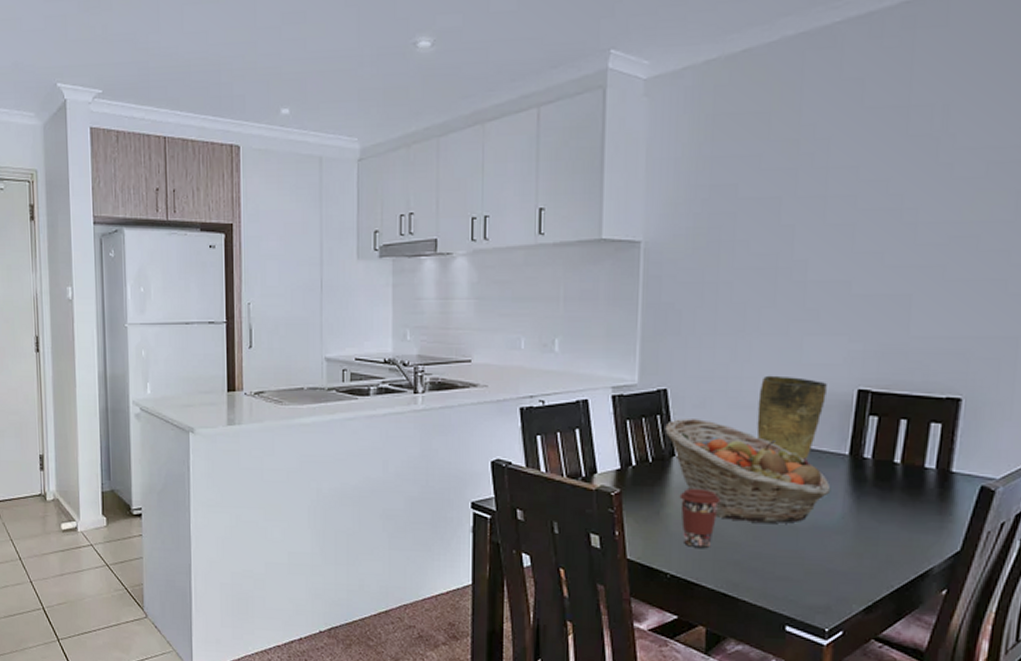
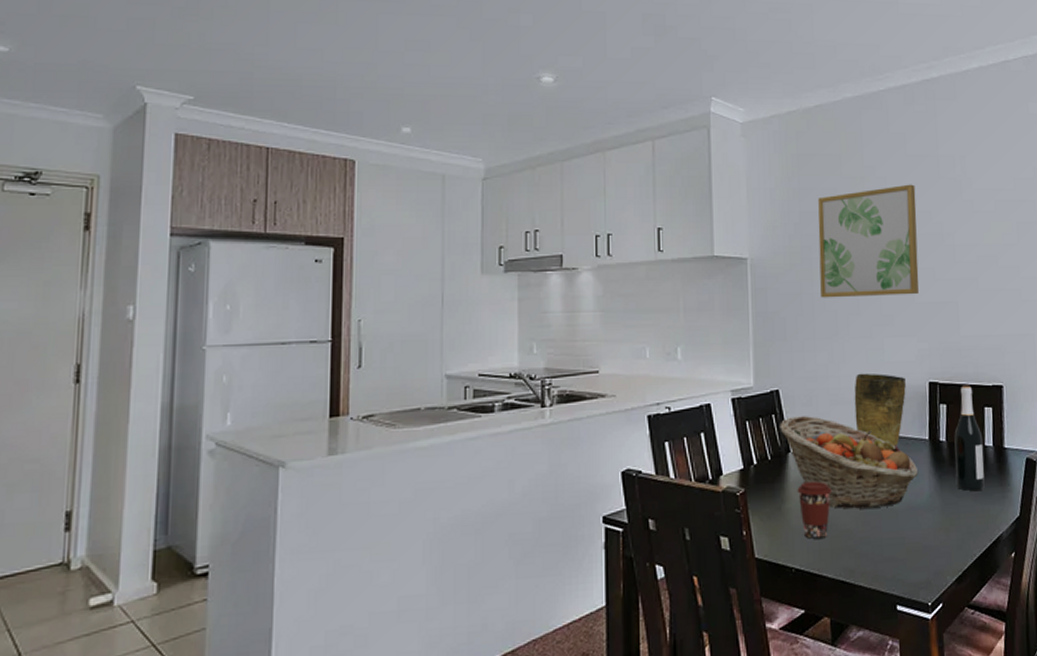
wall art: none [728,145,871,288] -> present [818,184,919,298]
wine bottle: none [878,395,923,518] -> present [954,385,985,492]

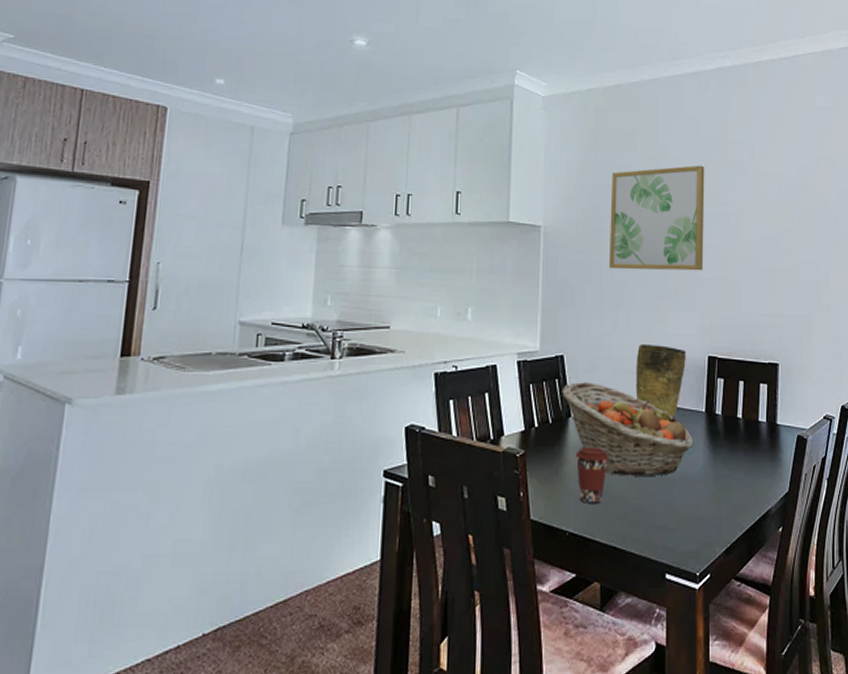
wine bottle: present [954,385,985,492] -> none [729,361,757,465]

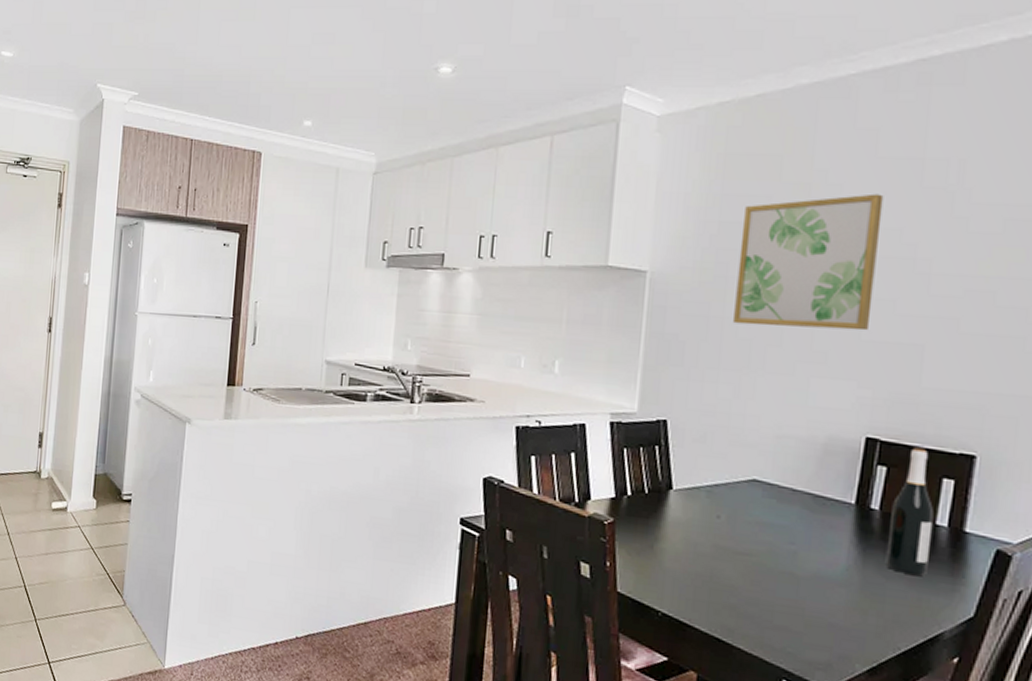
fruit basket: present [562,382,694,476] -> none [663,451,835,571]
coffee cup: present [575,446,609,503] -> none [675,524,718,588]
vase: present [635,343,686,417] -> none [758,414,833,505]
wine bottle: none [729,361,757,465] -> present [885,447,935,576]

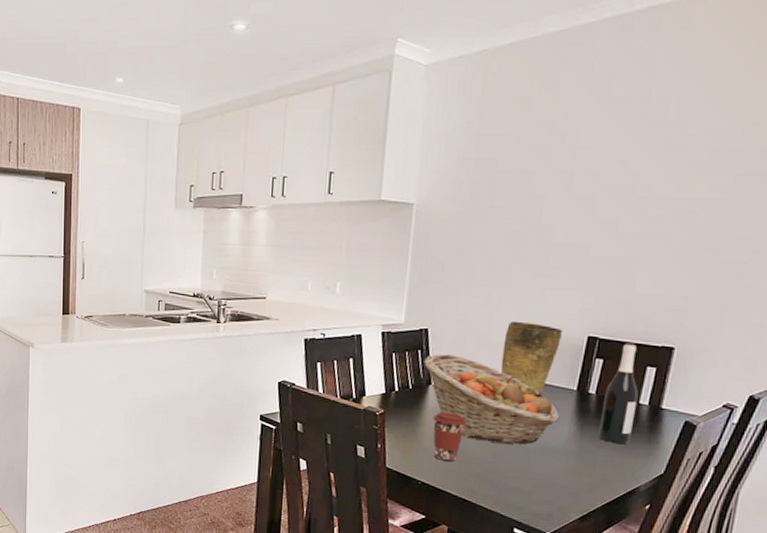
fruit basket: none [663,451,835,571] -> present [424,354,560,445]
coffee cup: none [675,524,718,588] -> present [433,411,467,461]
wall art: present [733,193,884,331] -> none [484,129,614,248]
vase: none [758,414,833,505] -> present [500,321,562,393]

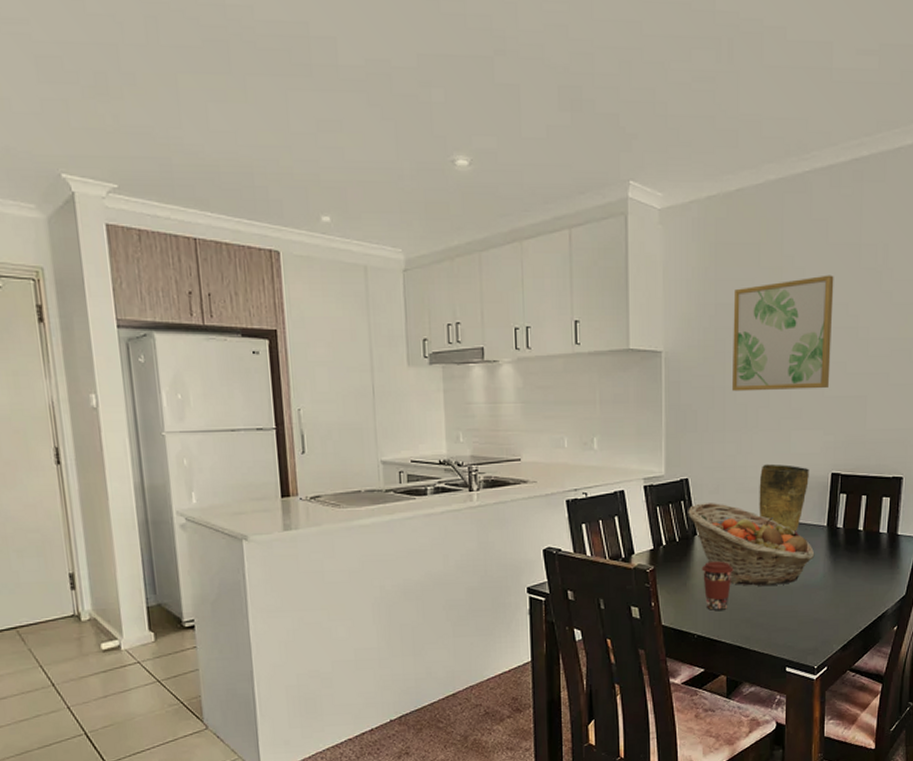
wall art: none [484,129,614,248] -> present [732,275,834,392]
wine bottle: present [598,343,639,445] -> none [848,476,878,573]

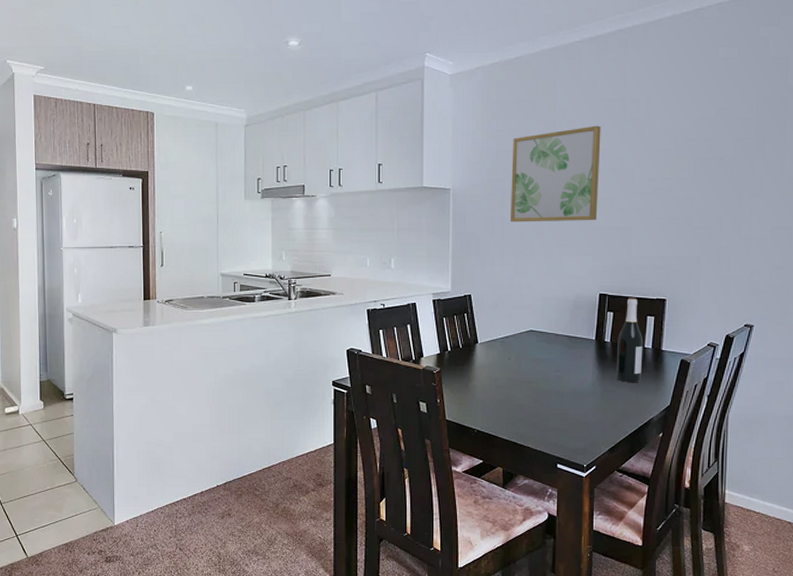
fruit basket: present [688,503,815,586] -> none [470,316,584,390]
coffee cup: present [701,560,734,610] -> none [482,366,510,409]
vase: present [759,463,809,532] -> none [533,284,579,344]
wine bottle: none [848,476,878,573] -> present [616,297,644,383]

